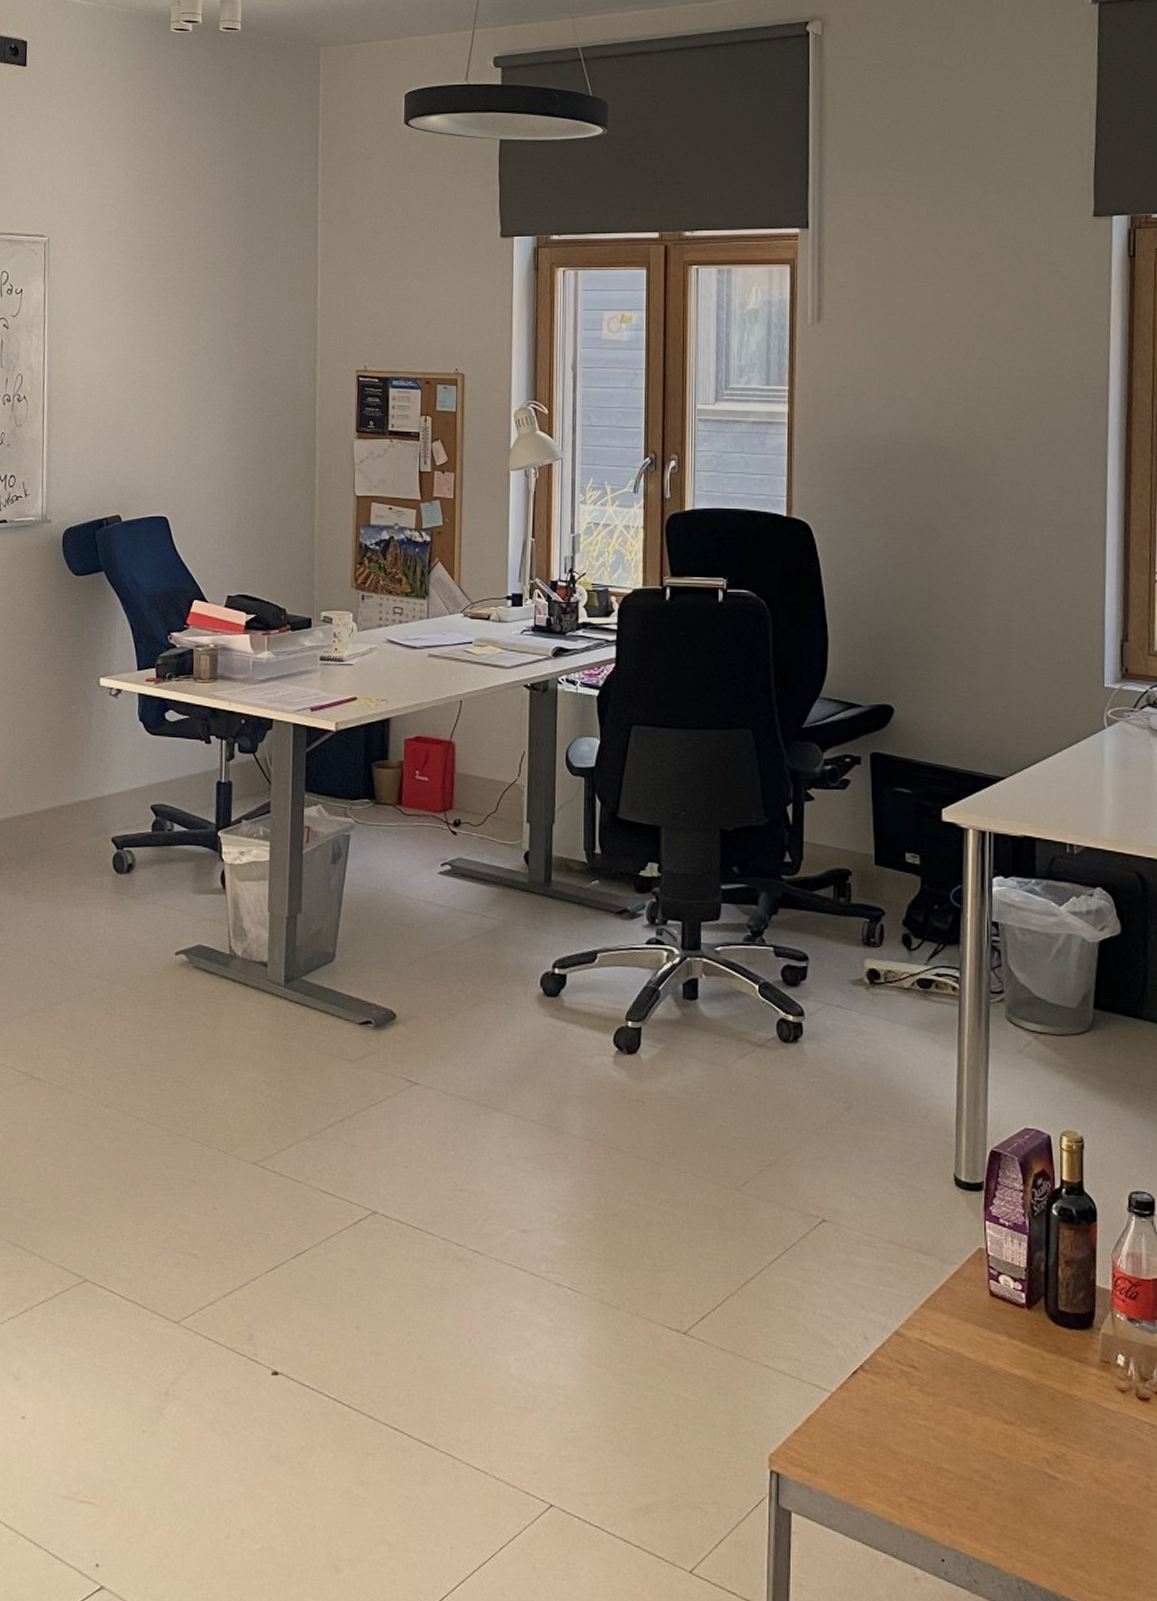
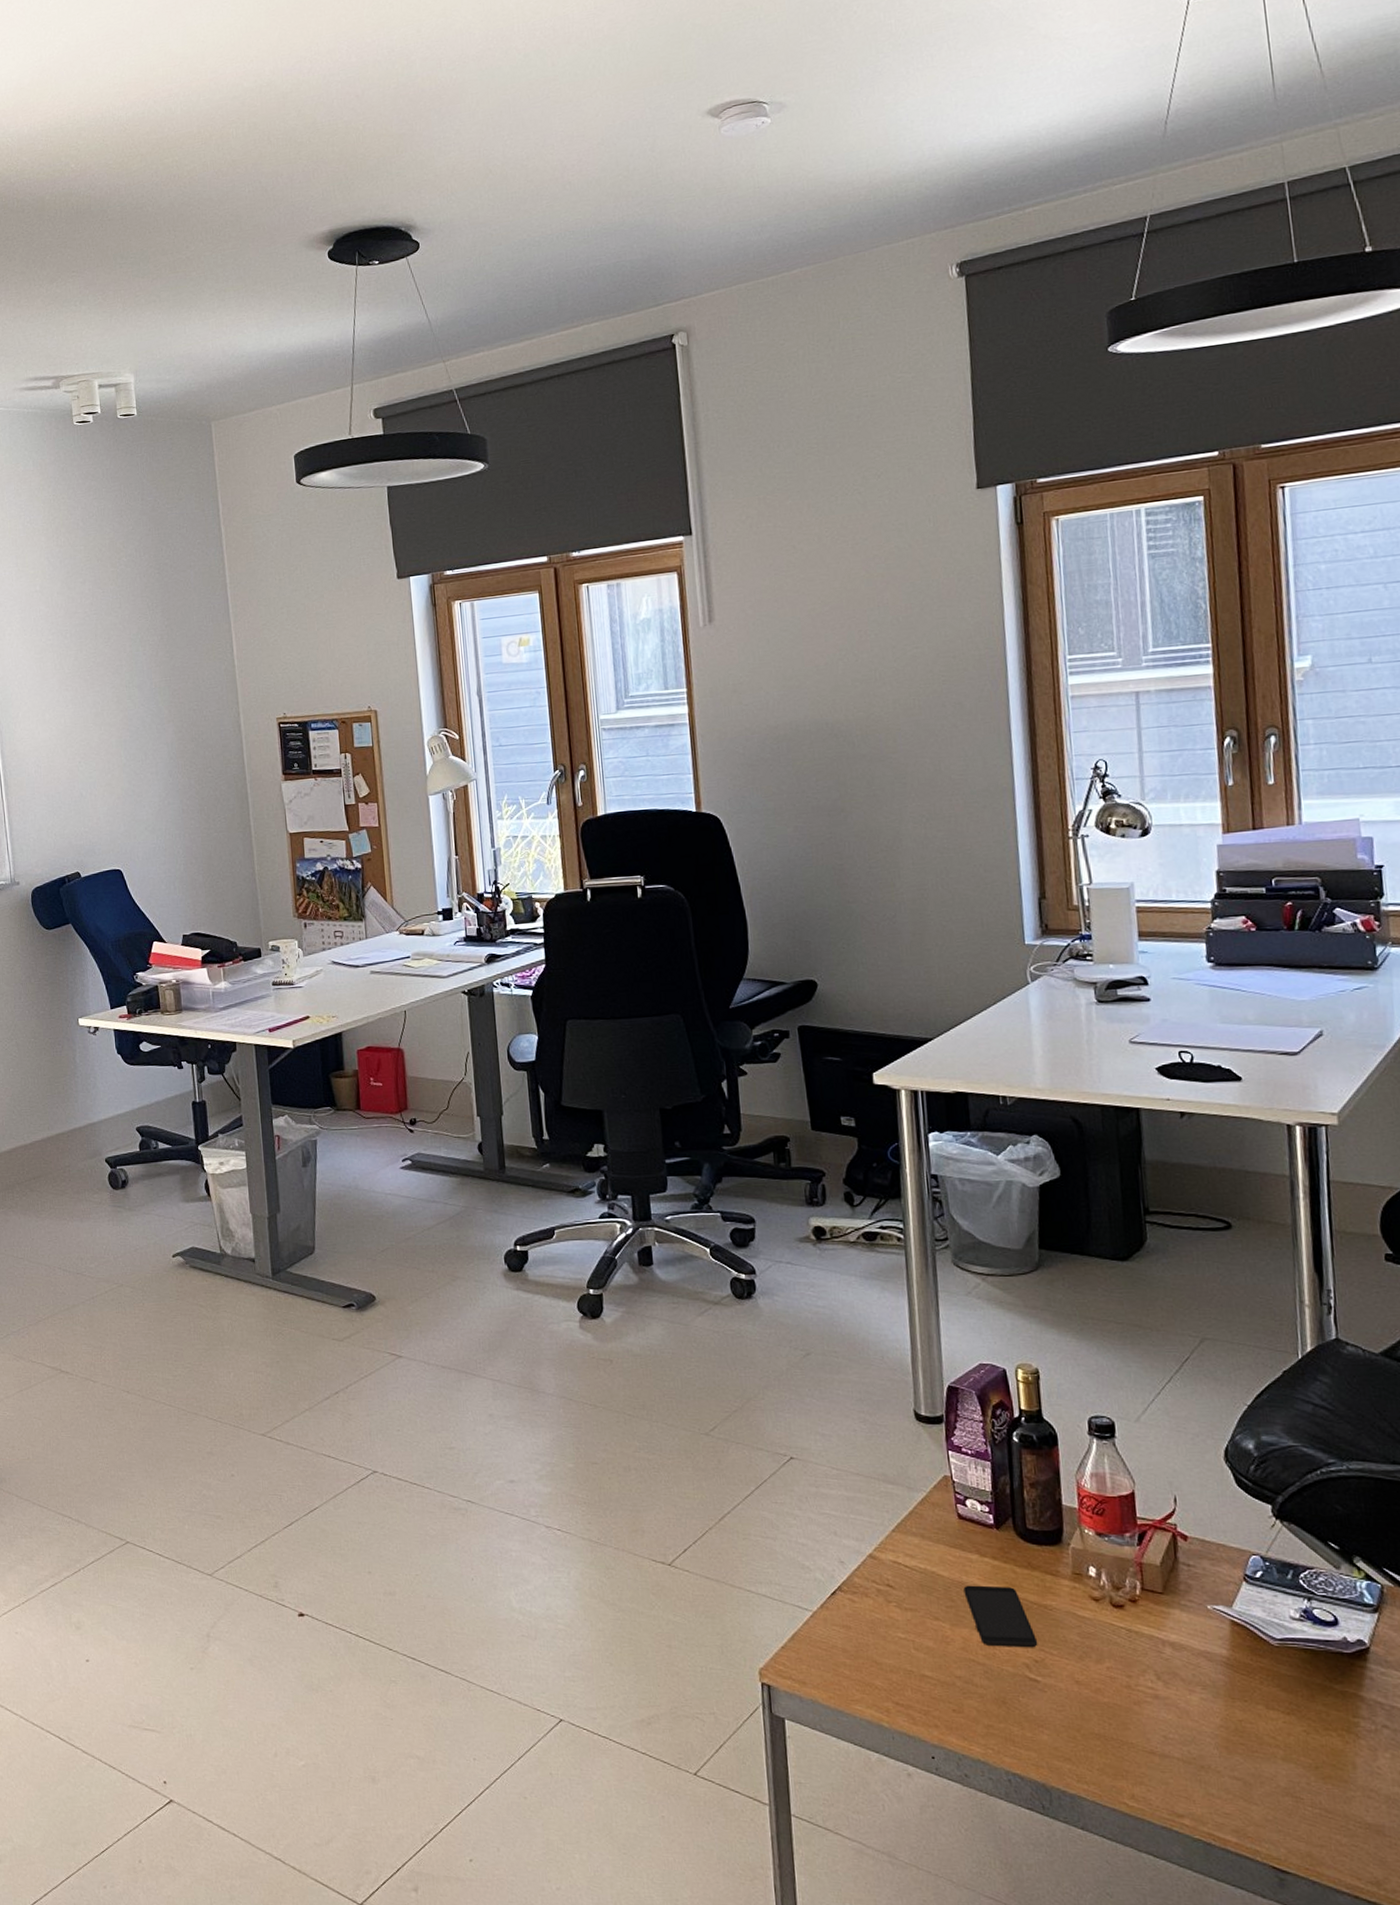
mobile phone: none [989,1369,1060,1442] -> present [963,1585,1038,1648]

